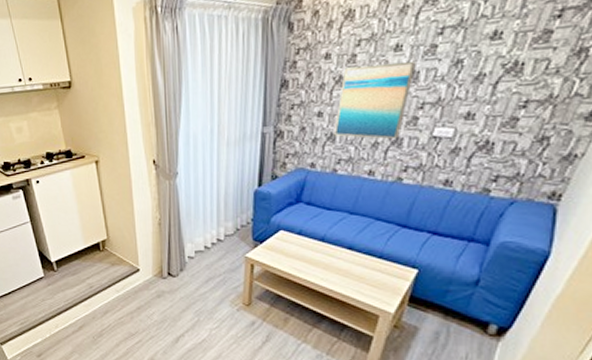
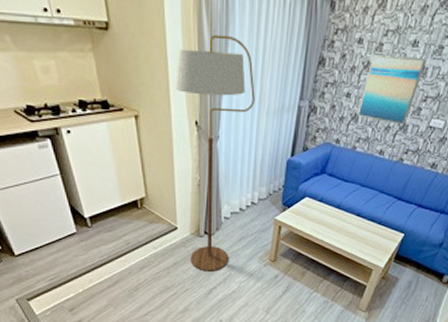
floor lamp: none [132,74,213,317] -> present [176,35,255,271]

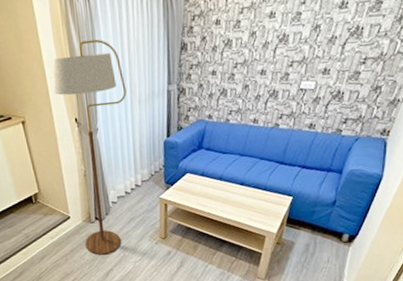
wall art: present [357,55,427,125] -> none [225,26,286,93]

